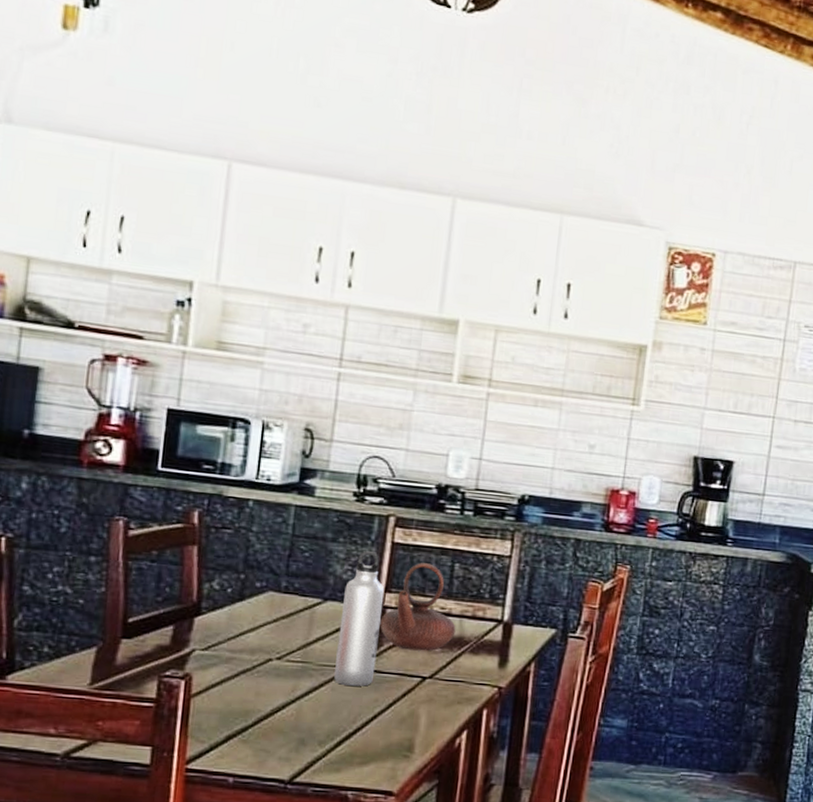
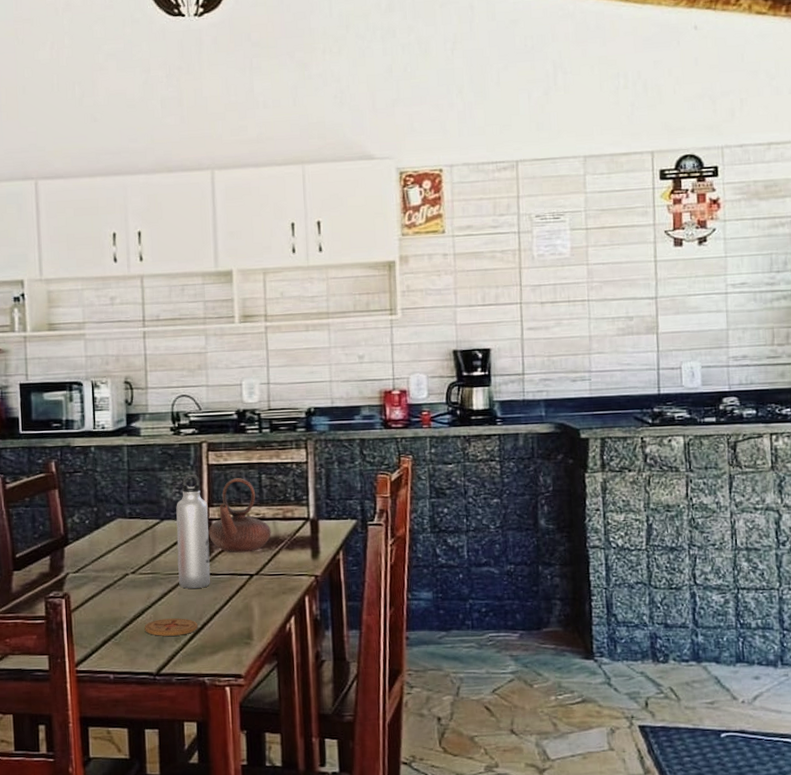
coaster: none [281,717,350,739] -> present [144,618,199,636]

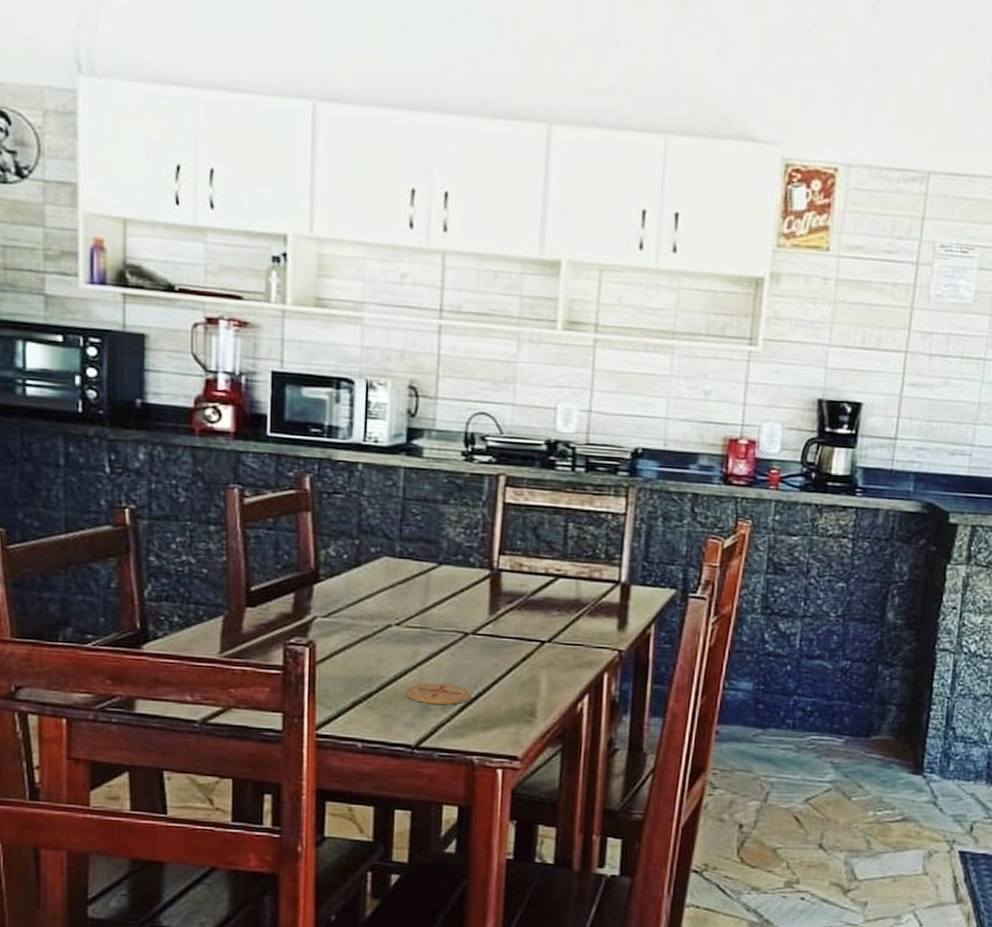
water bottle: present [176,475,211,589] -> none [453,512,499,651]
teapot: present [208,478,271,553] -> none [496,523,573,615]

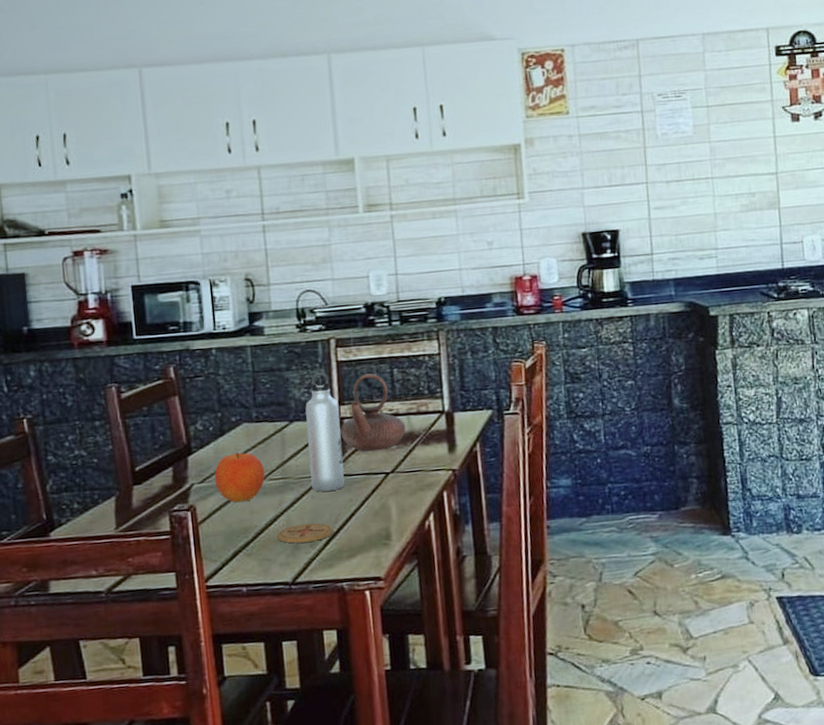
fruit: none [341,589,401,647] -> present [214,452,265,503]
water bottle: none [453,512,499,651] -> present [305,372,345,492]
teapot: none [496,523,573,615] -> present [340,373,406,452]

